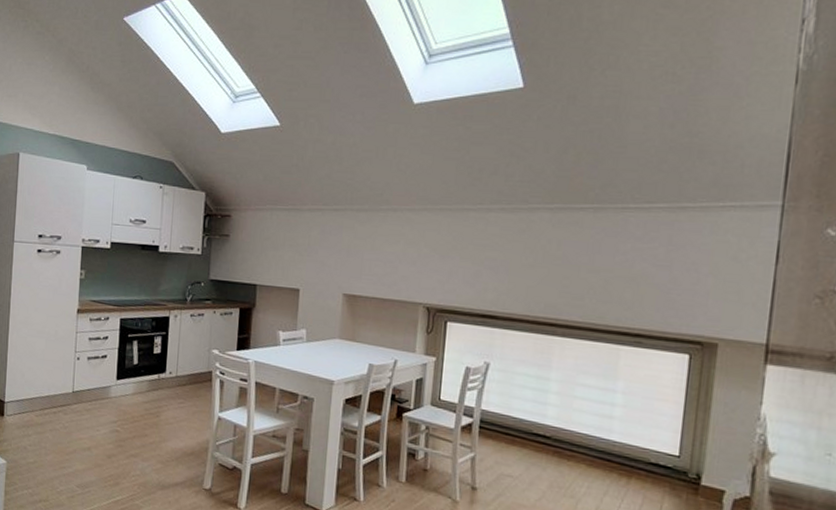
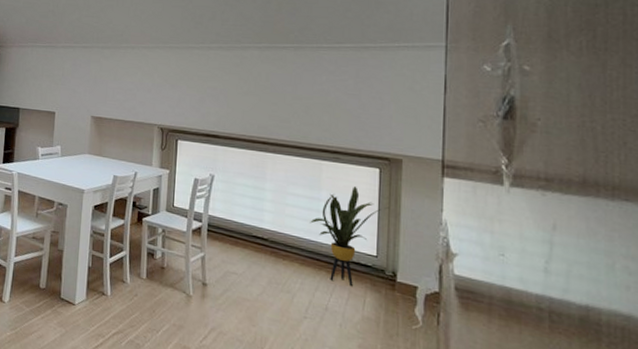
house plant: none [602,374,697,491] -> present [310,185,389,287]

